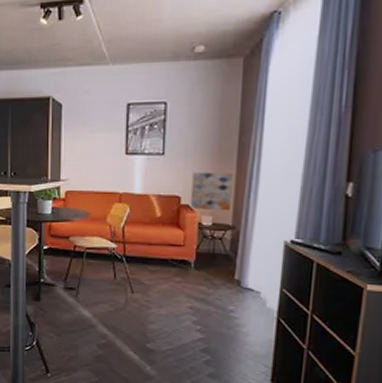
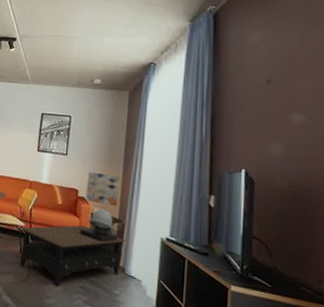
coffee table: none [113,238,240,311] -> present [20,225,125,288]
decorative sculpture: none [185,215,232,255] -> present [79,208,118,242]

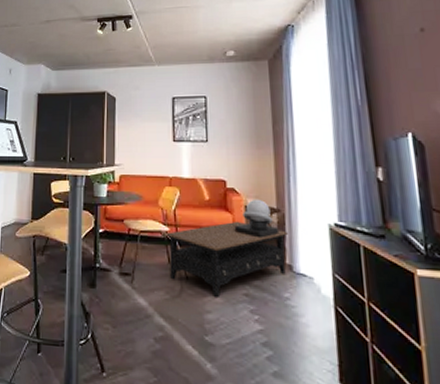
wall art: present [85,171,120,207] -> none [234,157,274,194]

